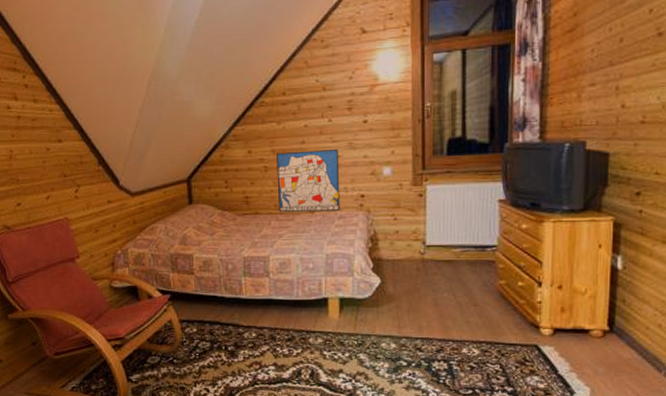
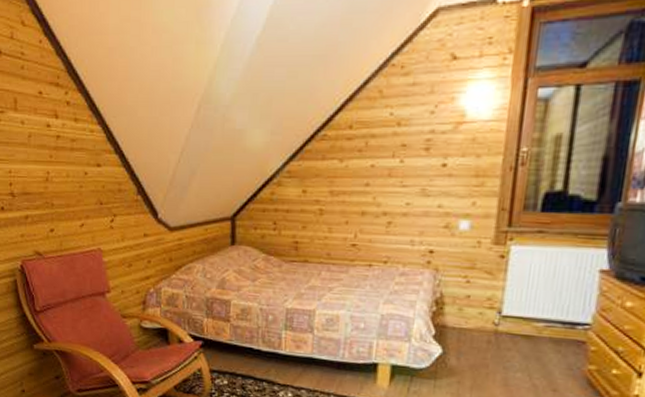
wall art: present [276,148,340,213] -> none [331,194,408,266]

